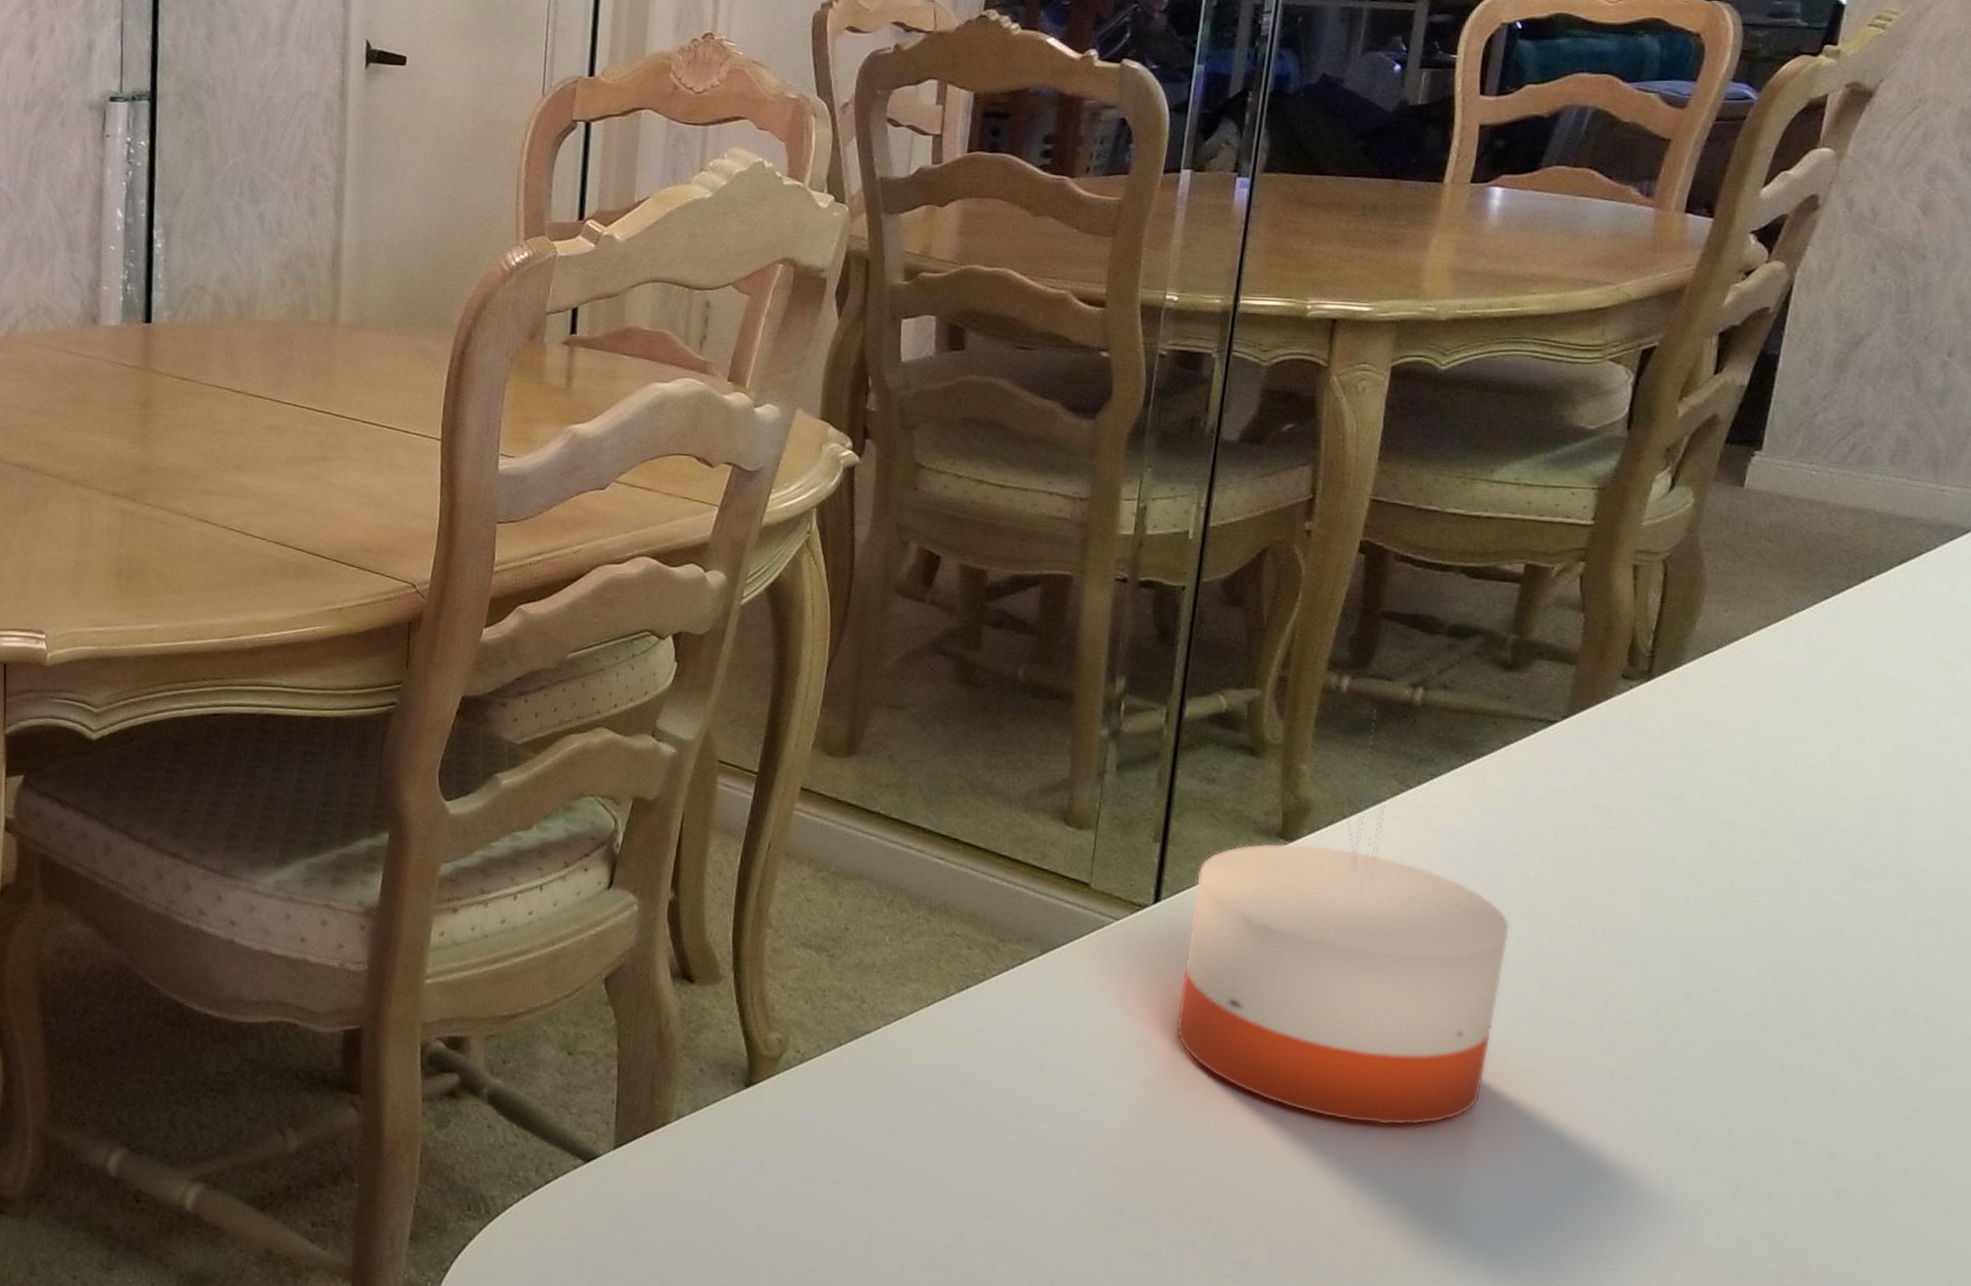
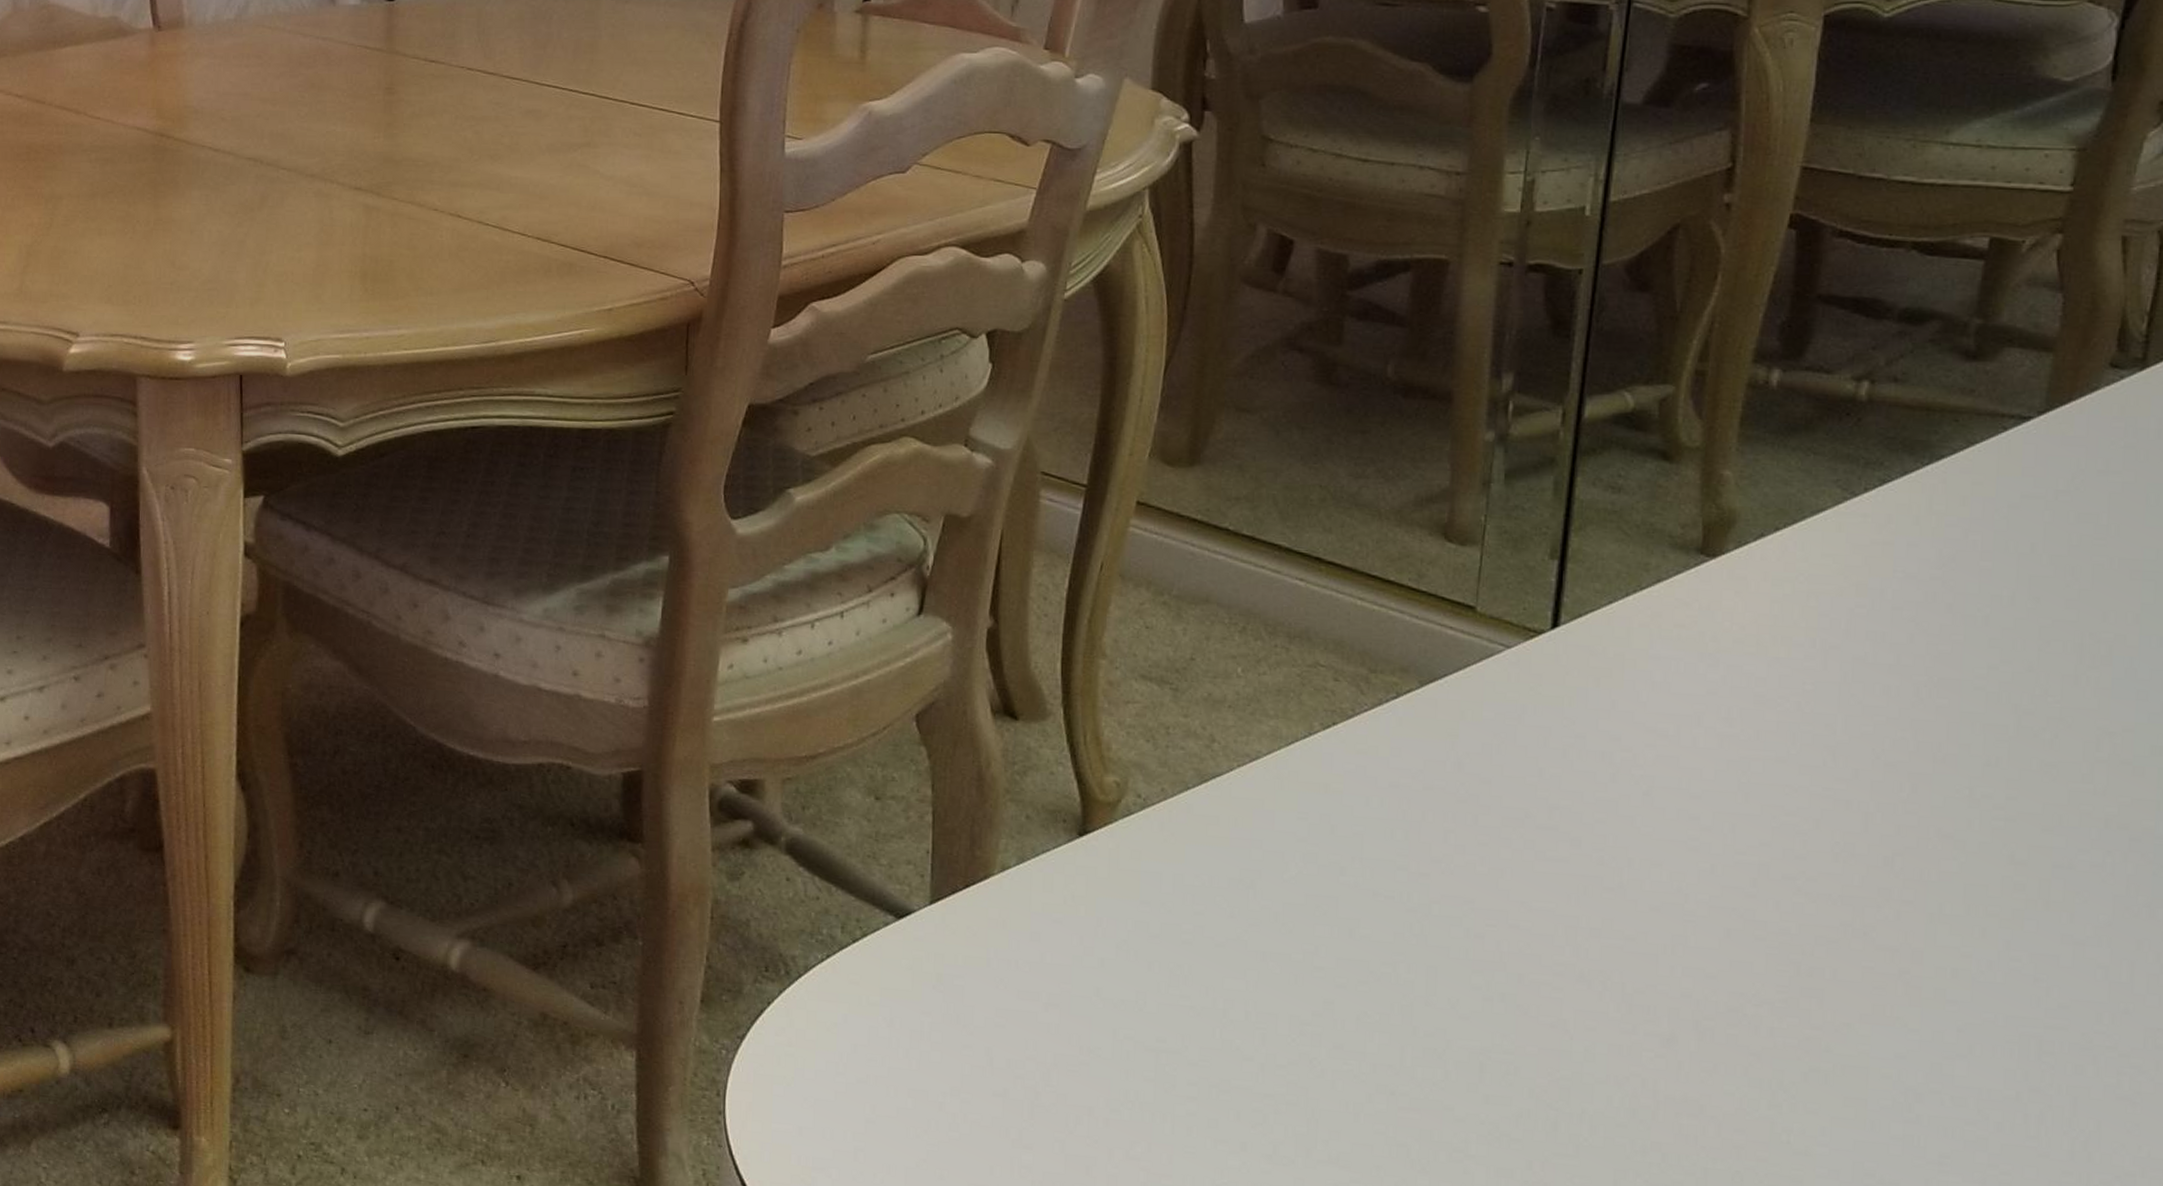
candle: present [1176,710,1511,1126] -> none [1580,407,1980,881]

